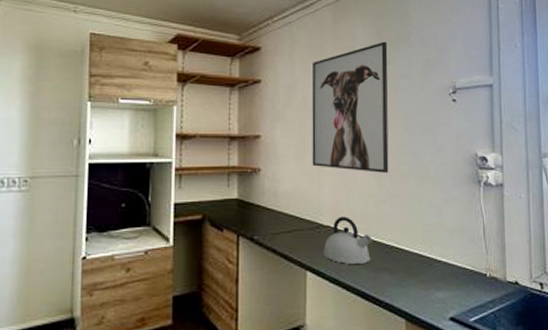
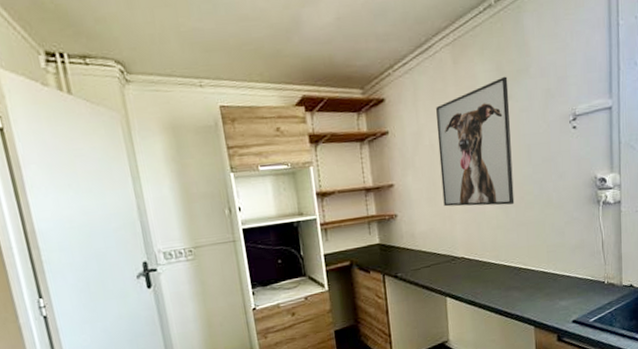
kettle: present [323,216,372,265] -> none [459,247,502,288]

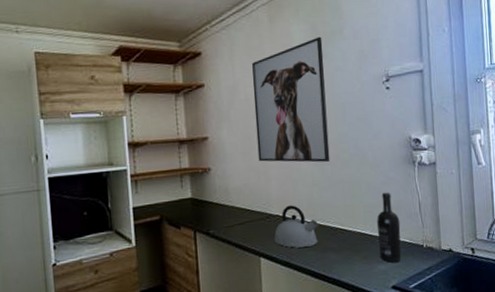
kettle: none [459,247,502,288] -> present [274,205,318,248]
wine bottle: none [559,231,583,299] -> present [376,192,402,263]

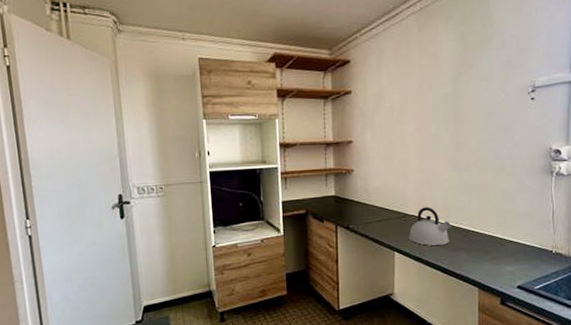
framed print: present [252,36,330,163] -> none [398,46,470,169]
wine bottle: present [376,192,402,263] -> none [508,199,532,265]

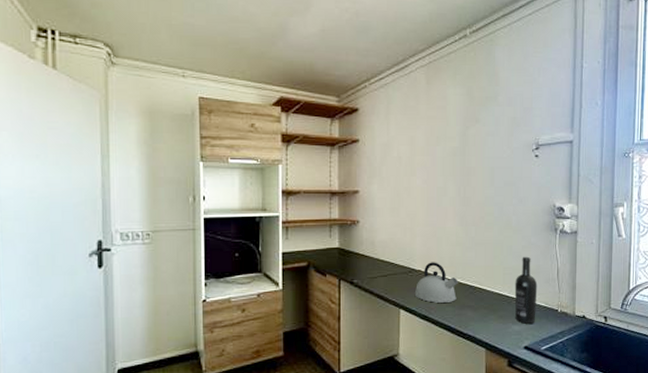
wine bottle: none [508,199,532,265] -> present [514,256,538,324]

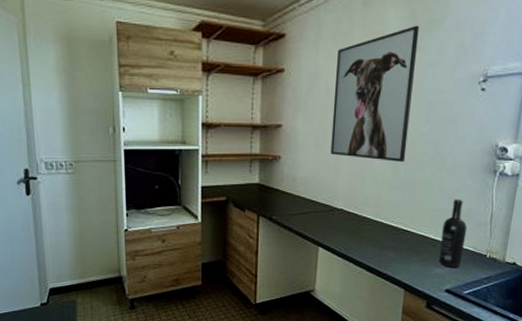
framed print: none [406,101,477,223] -> present [330,25,420,162]
kettle: present [414,262,458,304] -> none [334,201,381,244]

